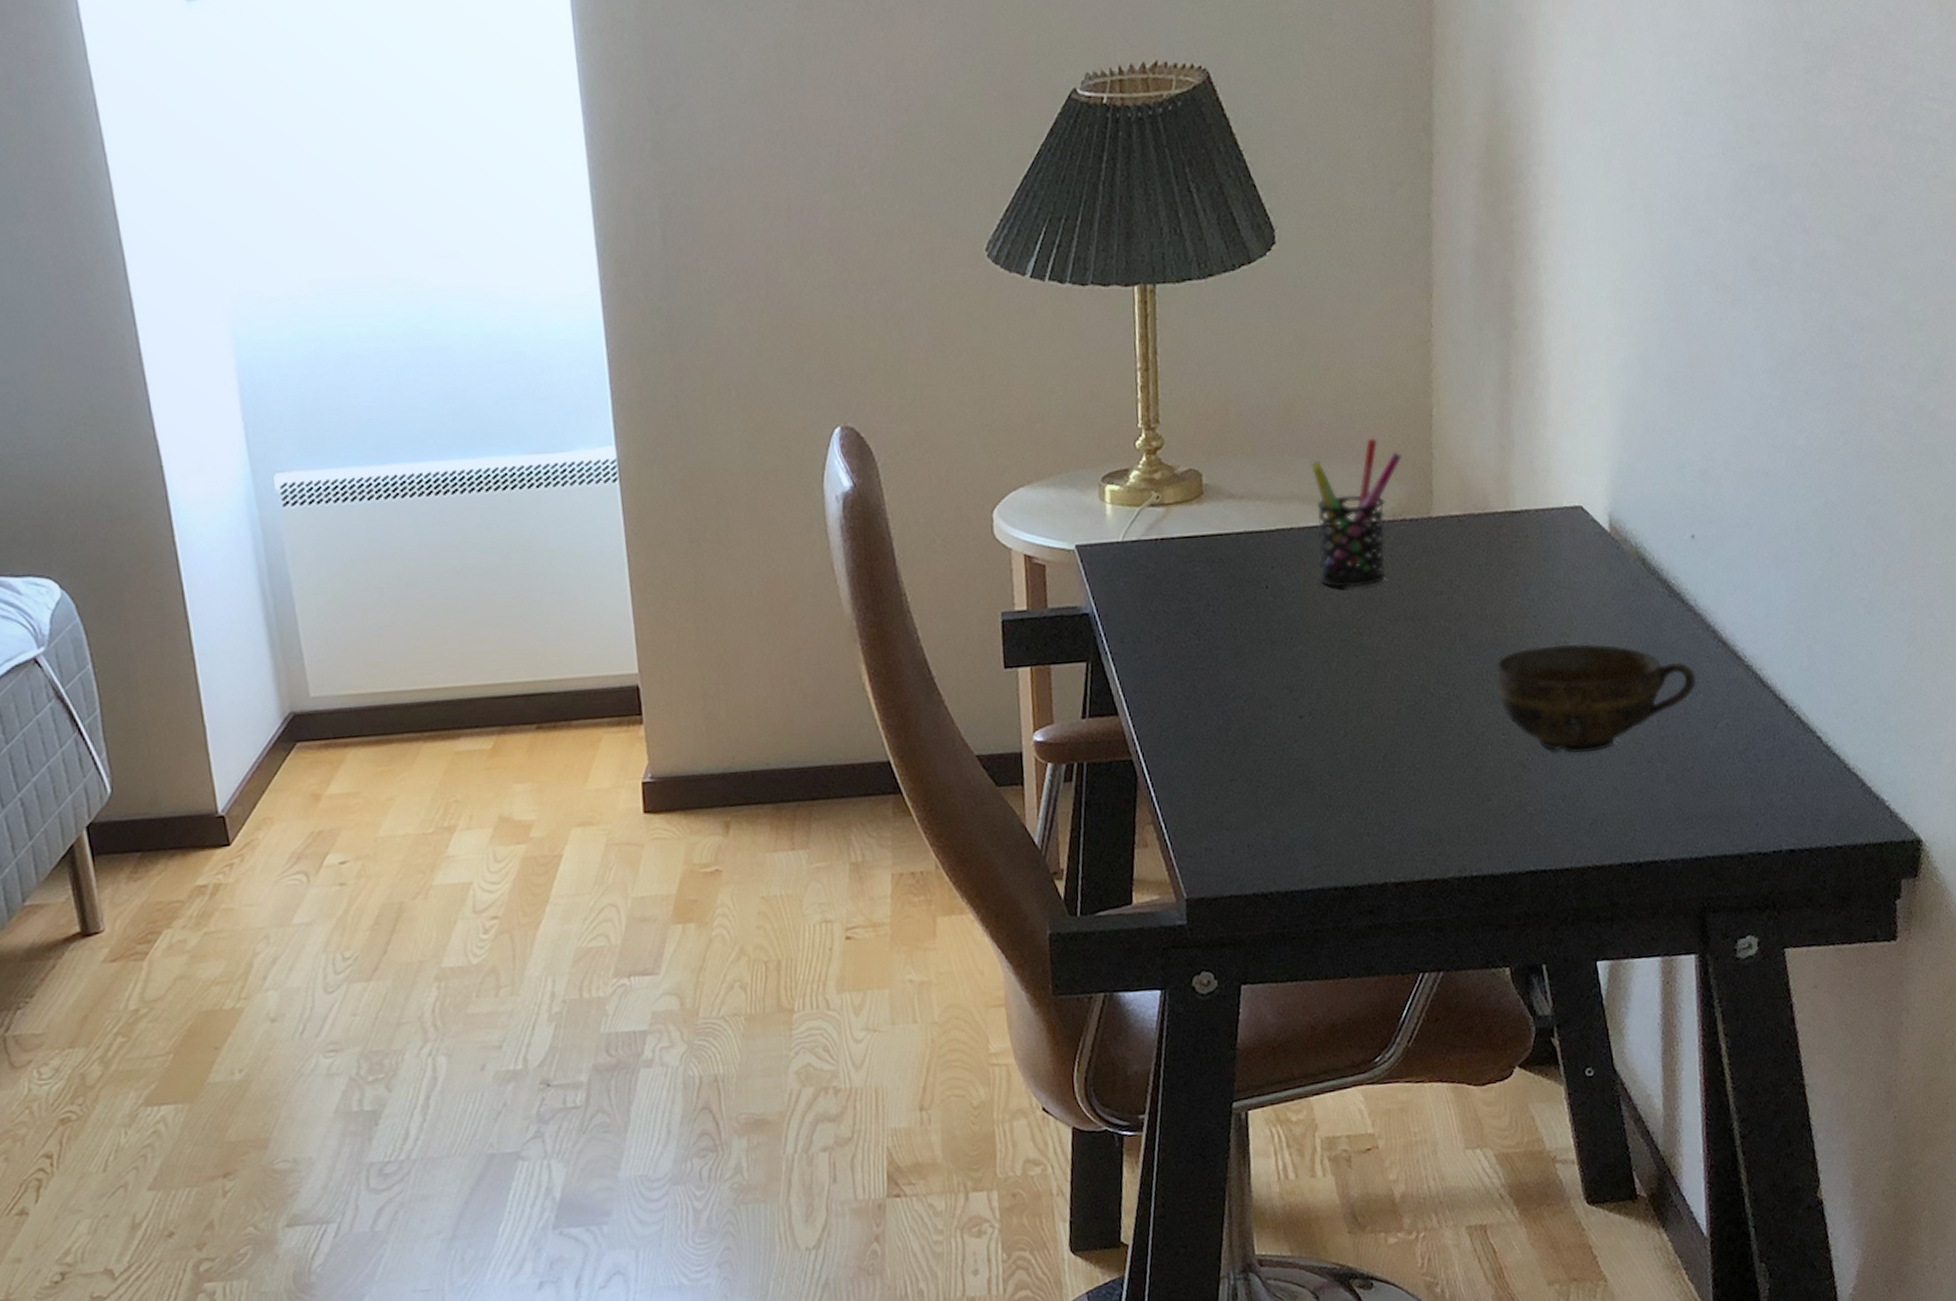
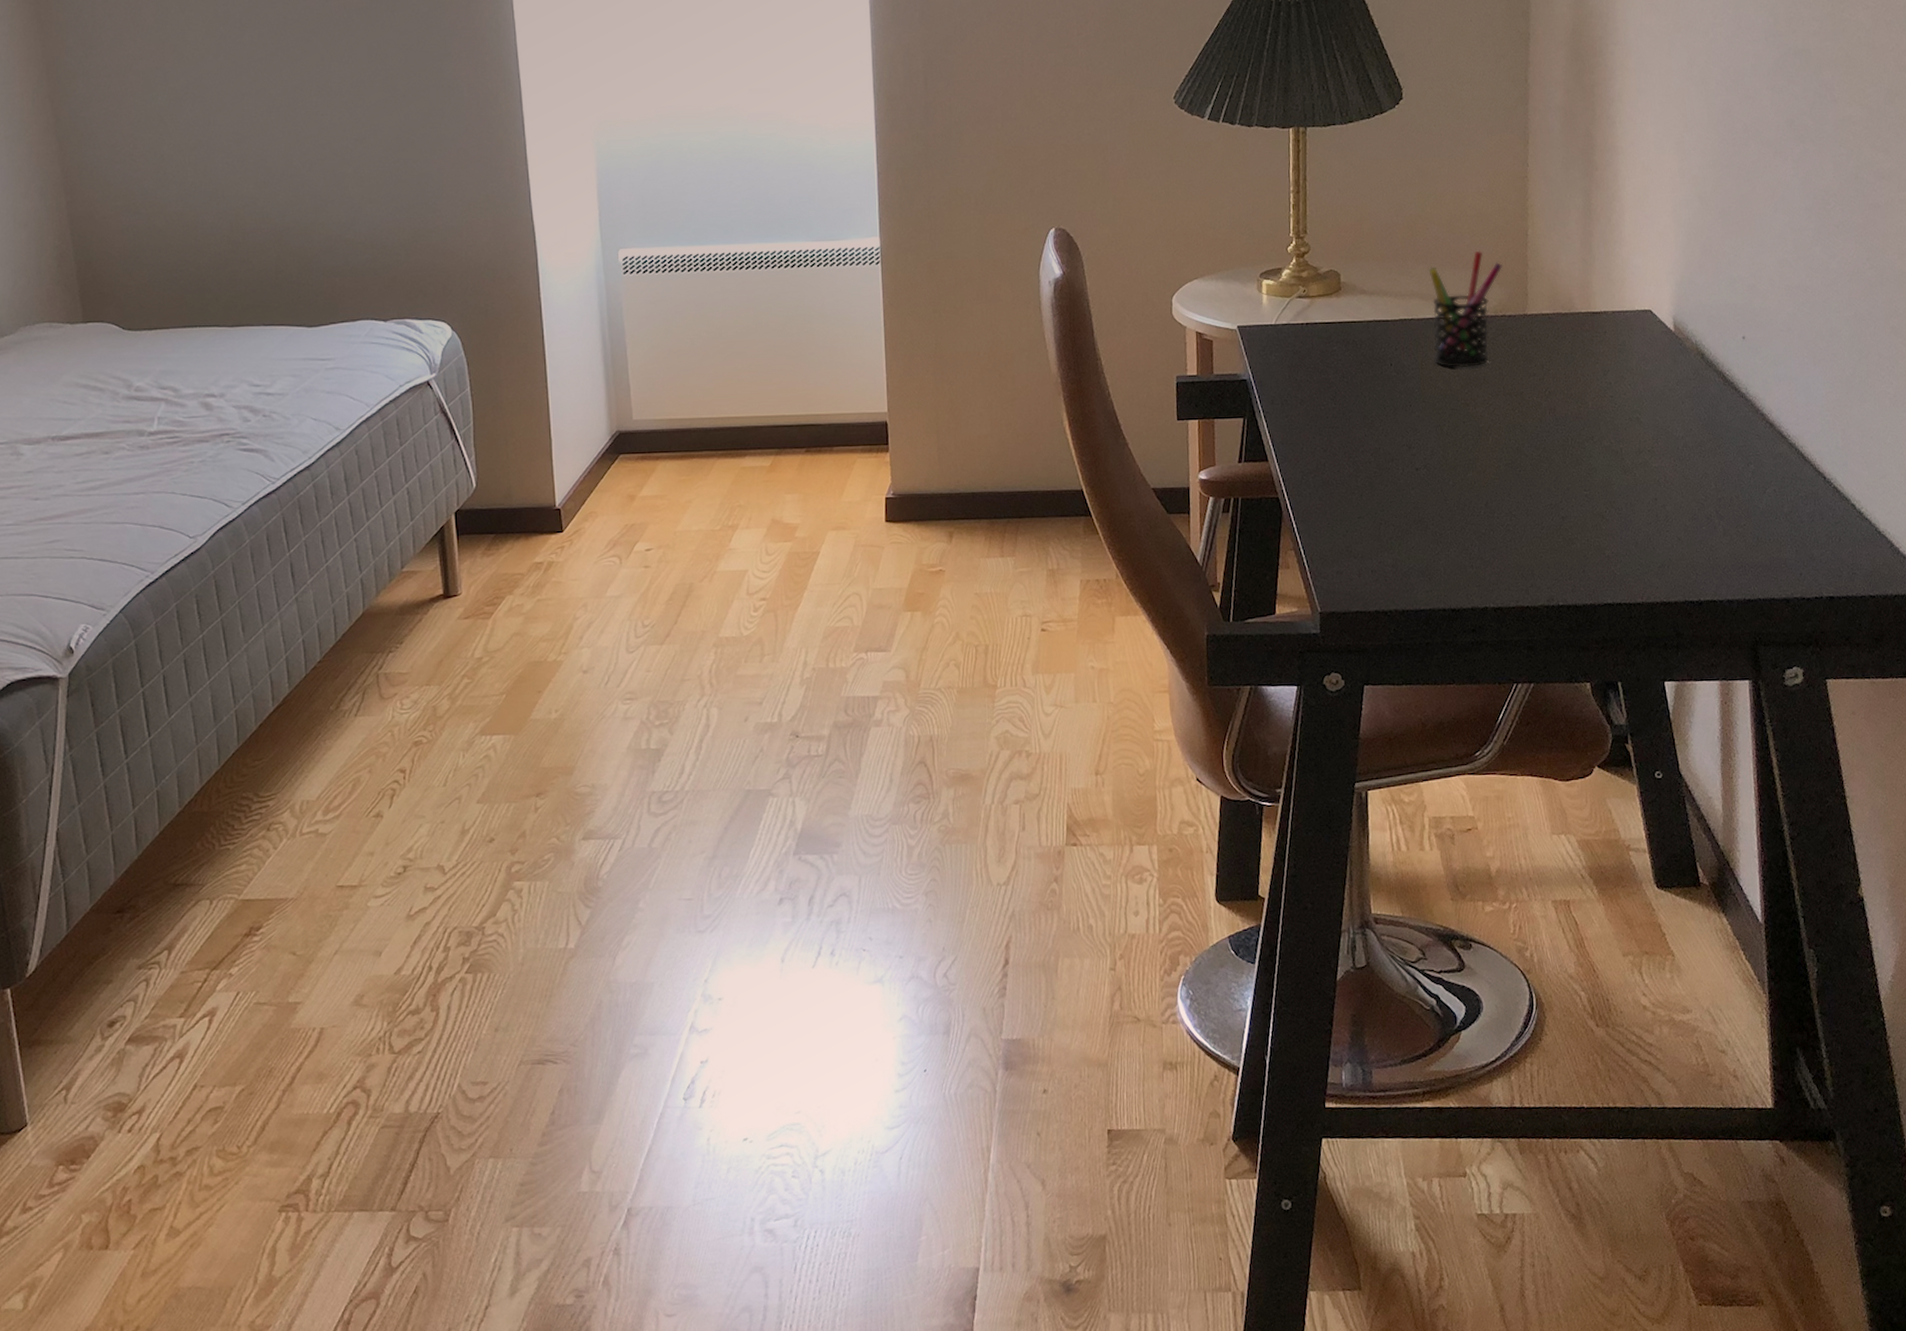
cup: present [1495,643,1697,754] -> none [1578,420,1748,509]

